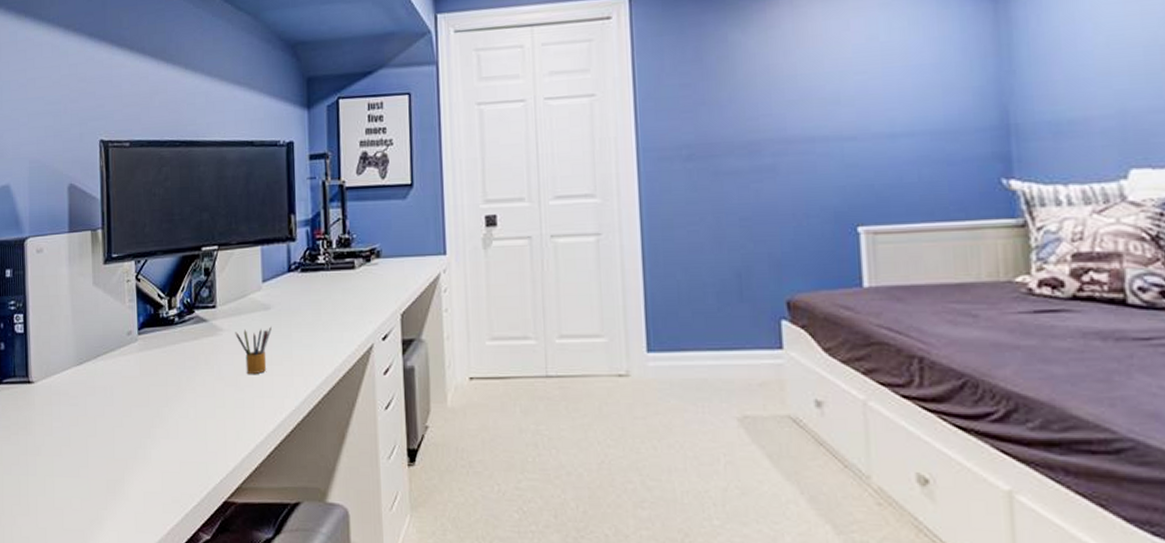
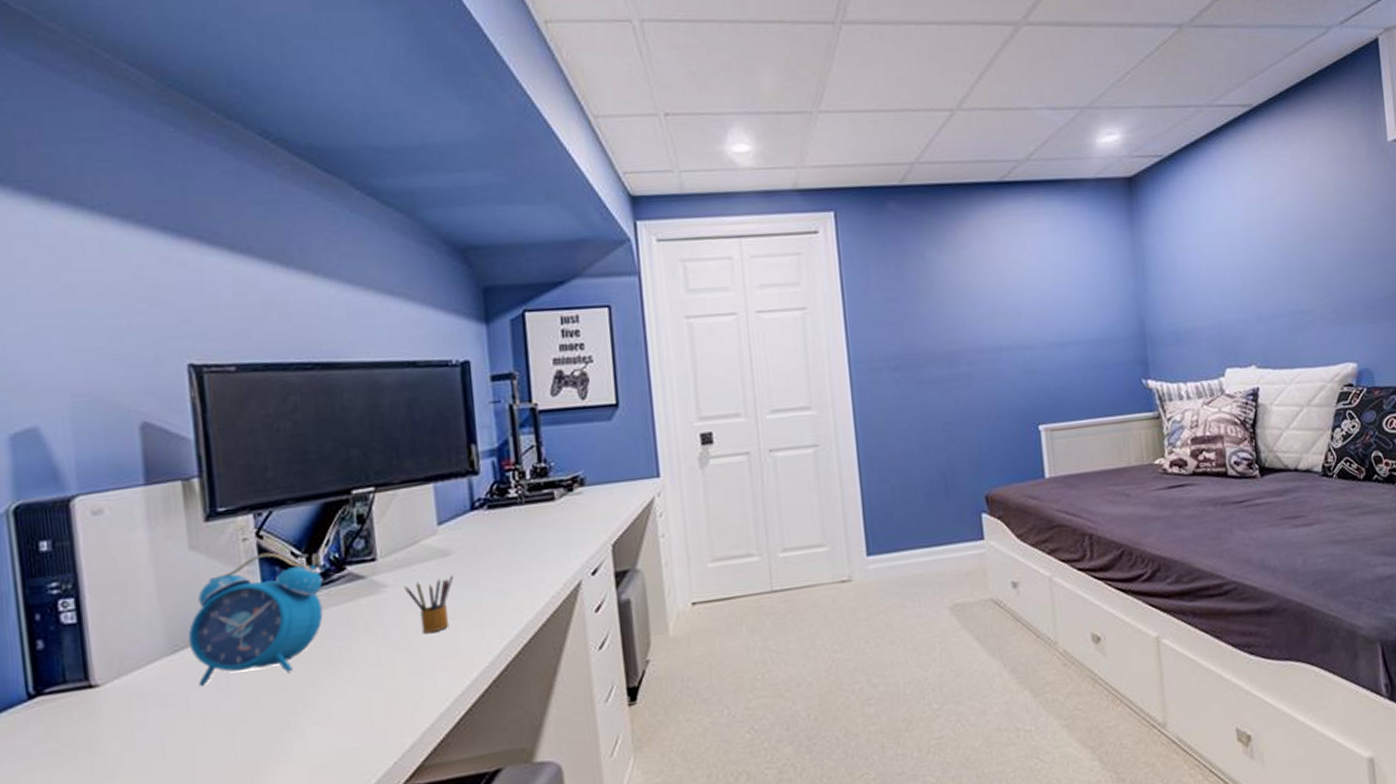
alarm clock: none [89,293,177,394] -> present [188,552,323,687]

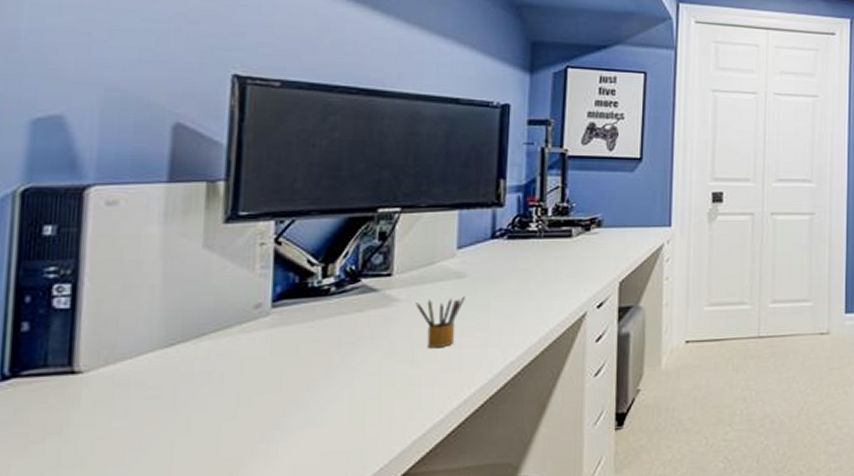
alarm clock: present [188,552,323,687] -> none [186,258,334,381]

